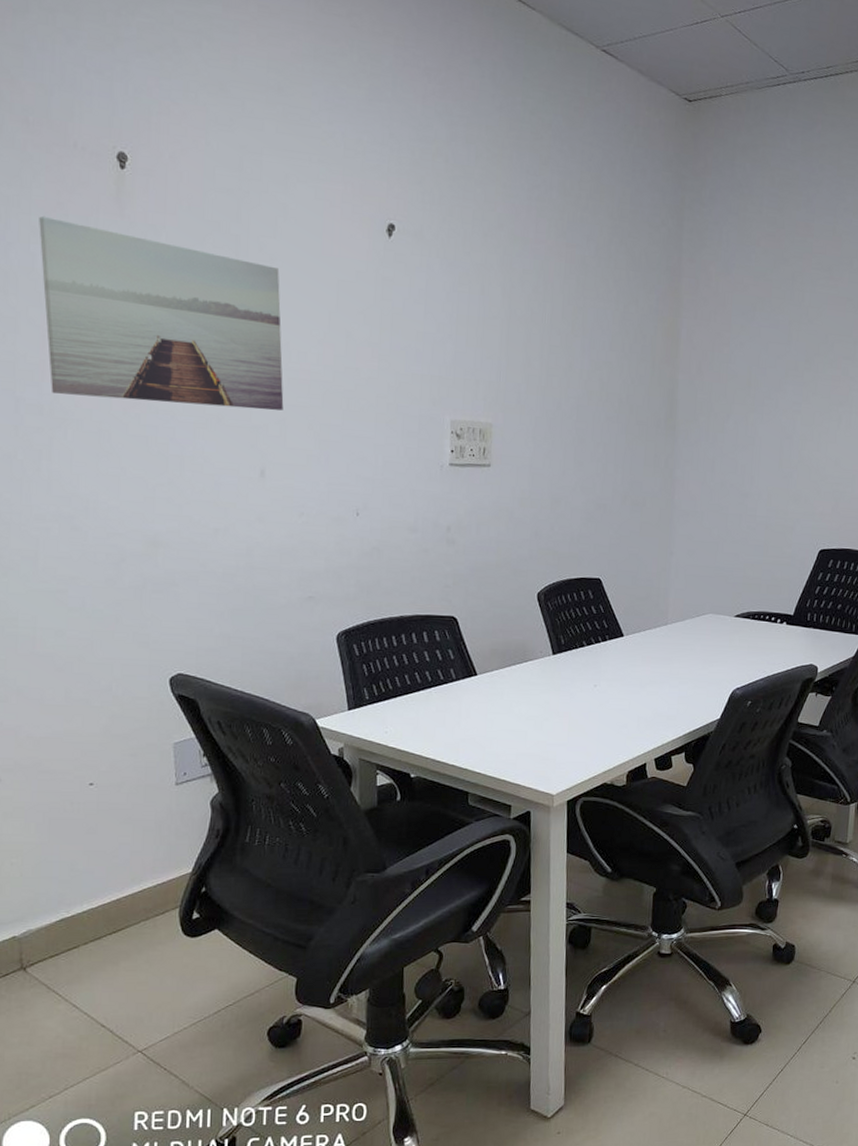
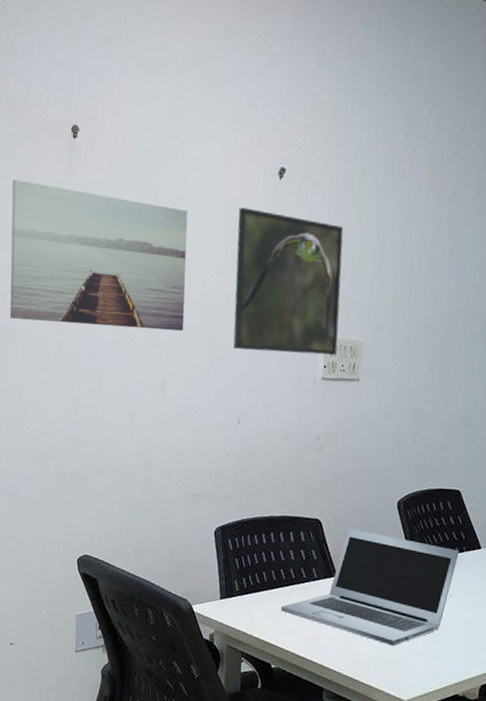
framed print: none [341,267,465,438] -> present [233,207,344,355]
laptop: none [418,624,602,742] -> present [281,528,459,646]

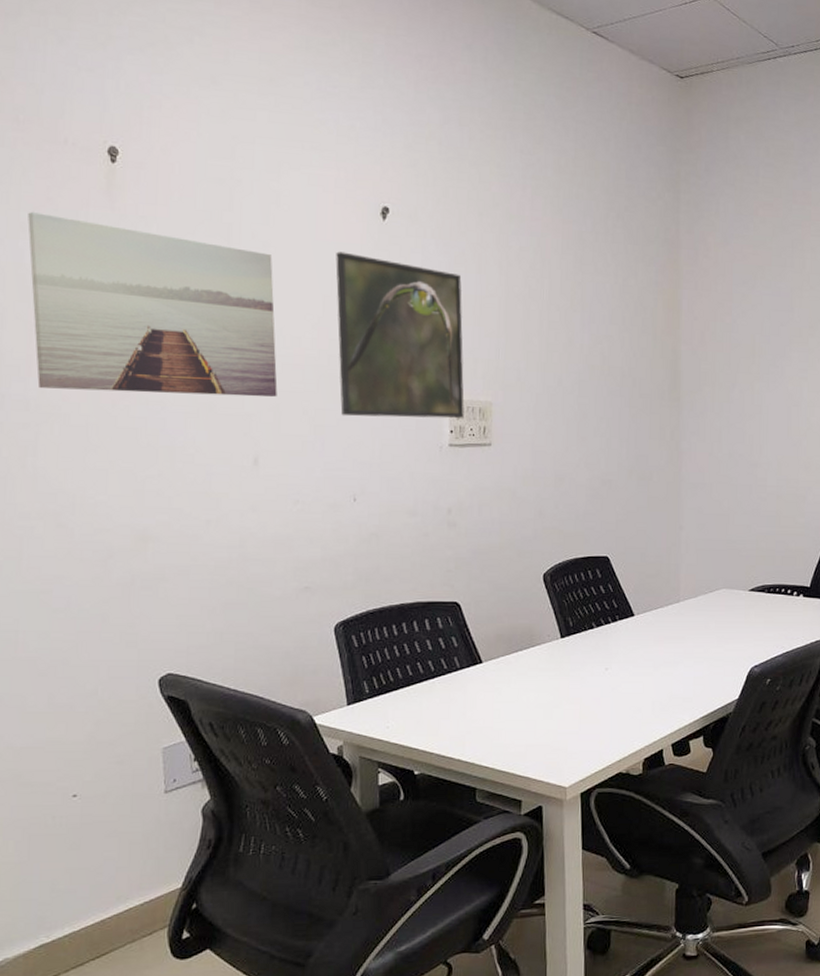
laptop: present [281,528,459,646] -> none [421,609,612,731]

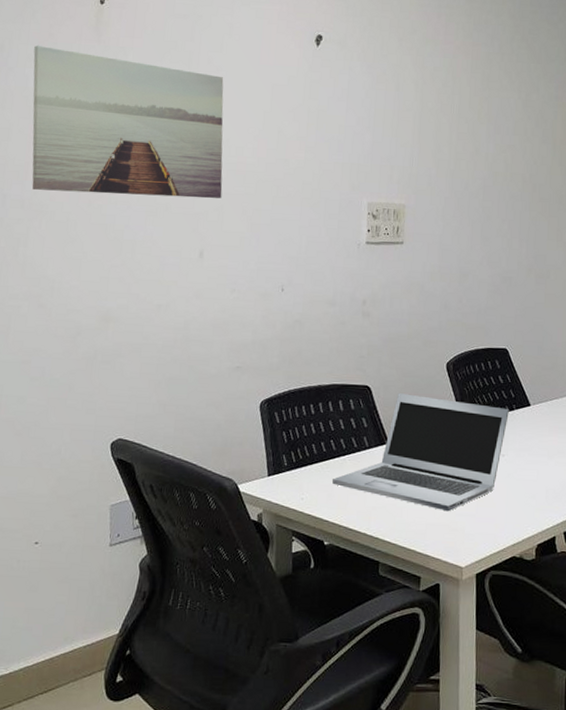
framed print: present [335,251,464,419] -> none [274,74,382,219]
laptop: none [421,609,612,731] -> present [332,393,509,512]

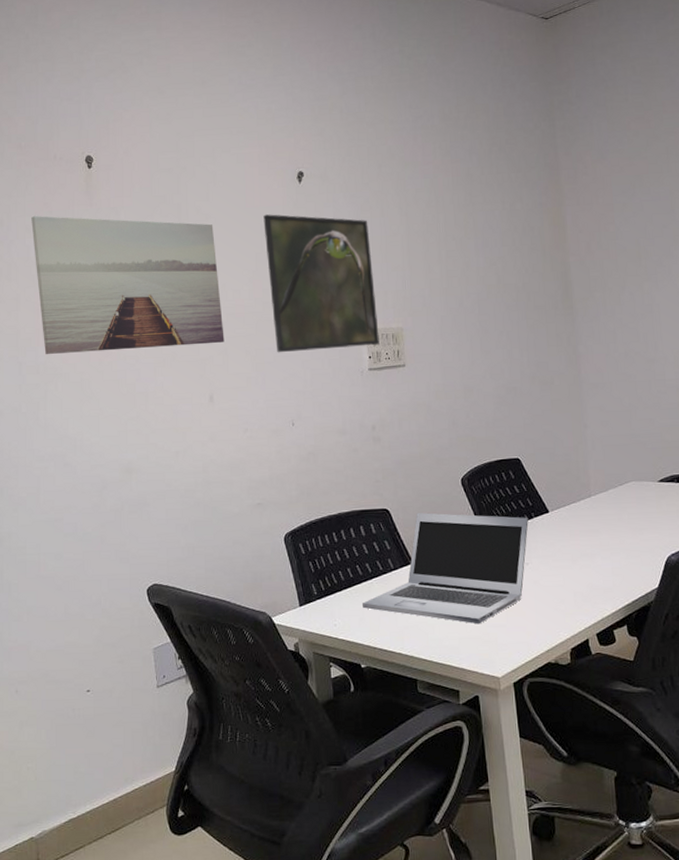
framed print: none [274,74,382,219] -> present [263,214,380,353]

